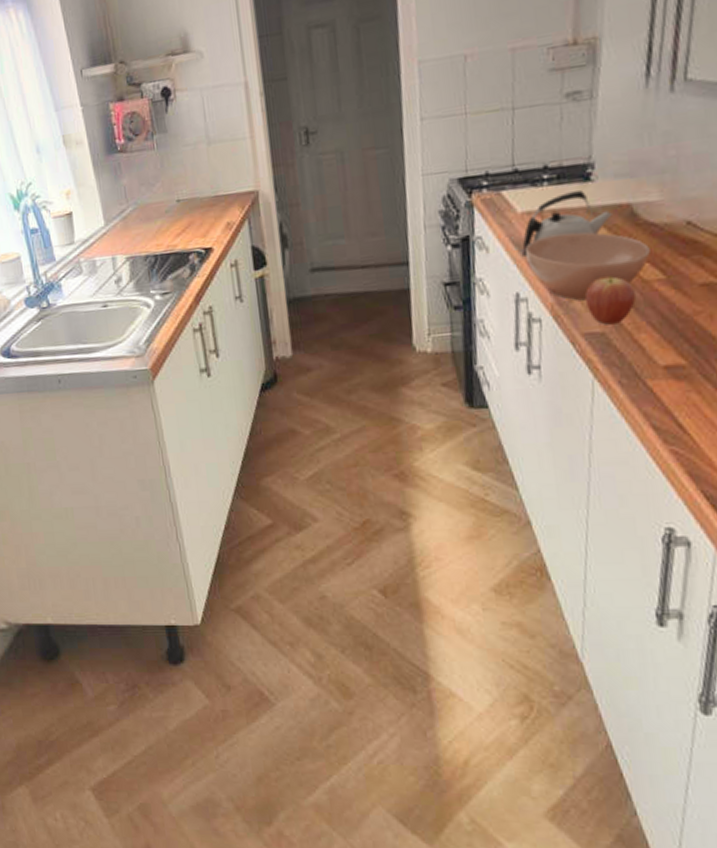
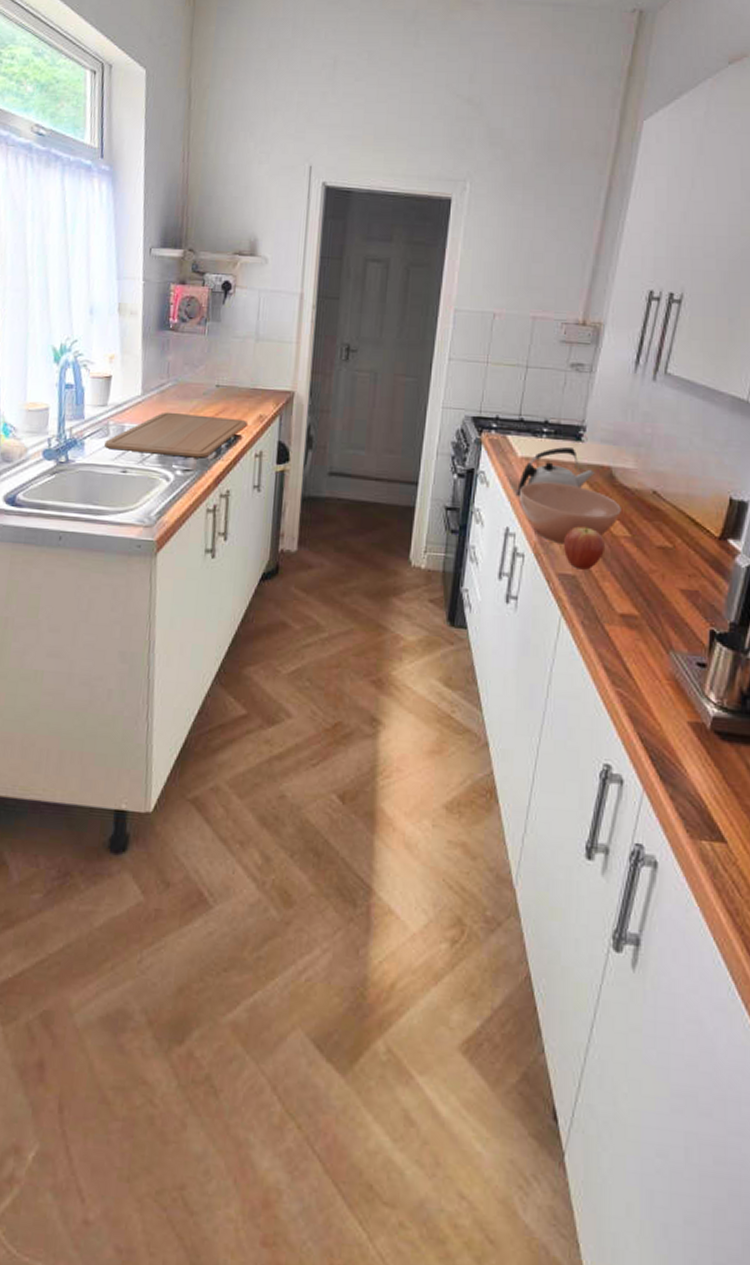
chopping board: none [80,230,216,286] -> present [105,411,247,458]

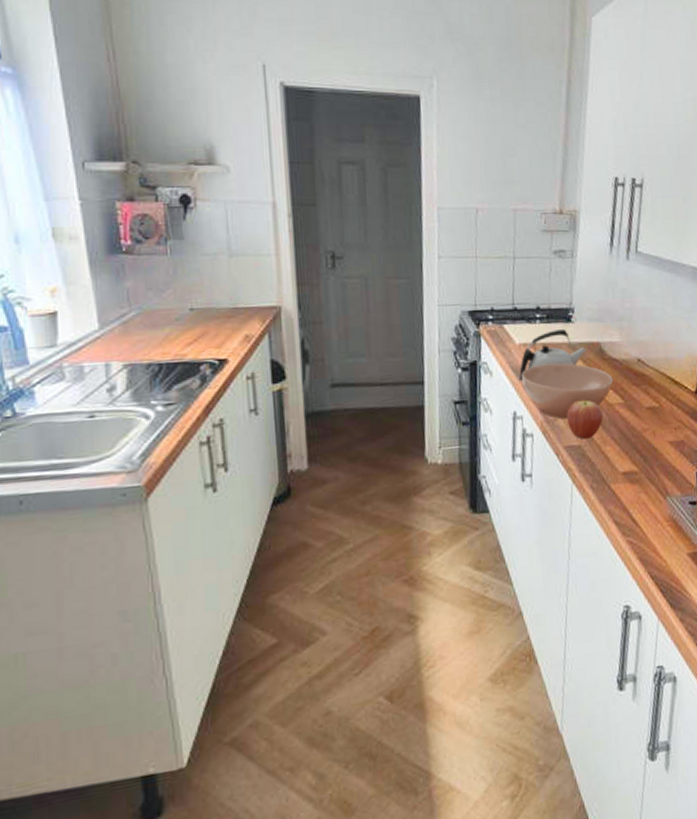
chopping board: present [105,411,247,458] -> none [61,341,233,394]

